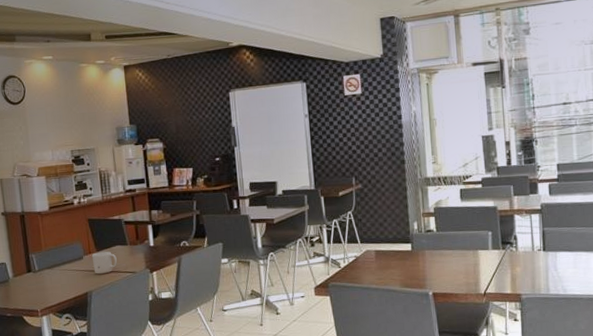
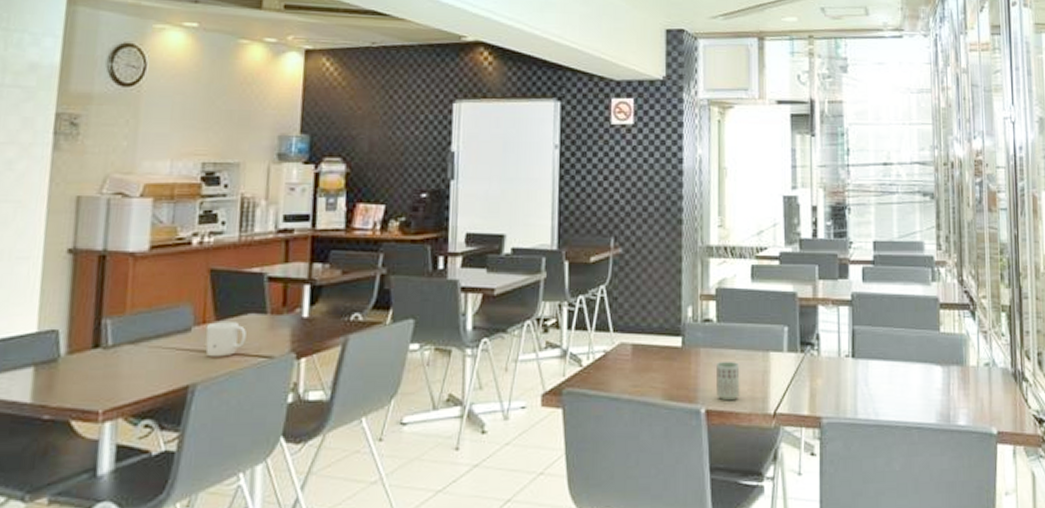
cup: none [438,258,458,286] -> present [716,361,740,401]

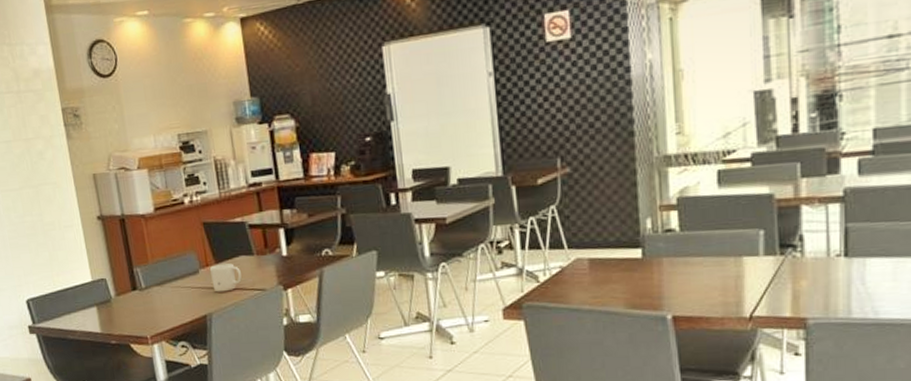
cup: present [716,361,740,401] -> none [682,268,710,307]

